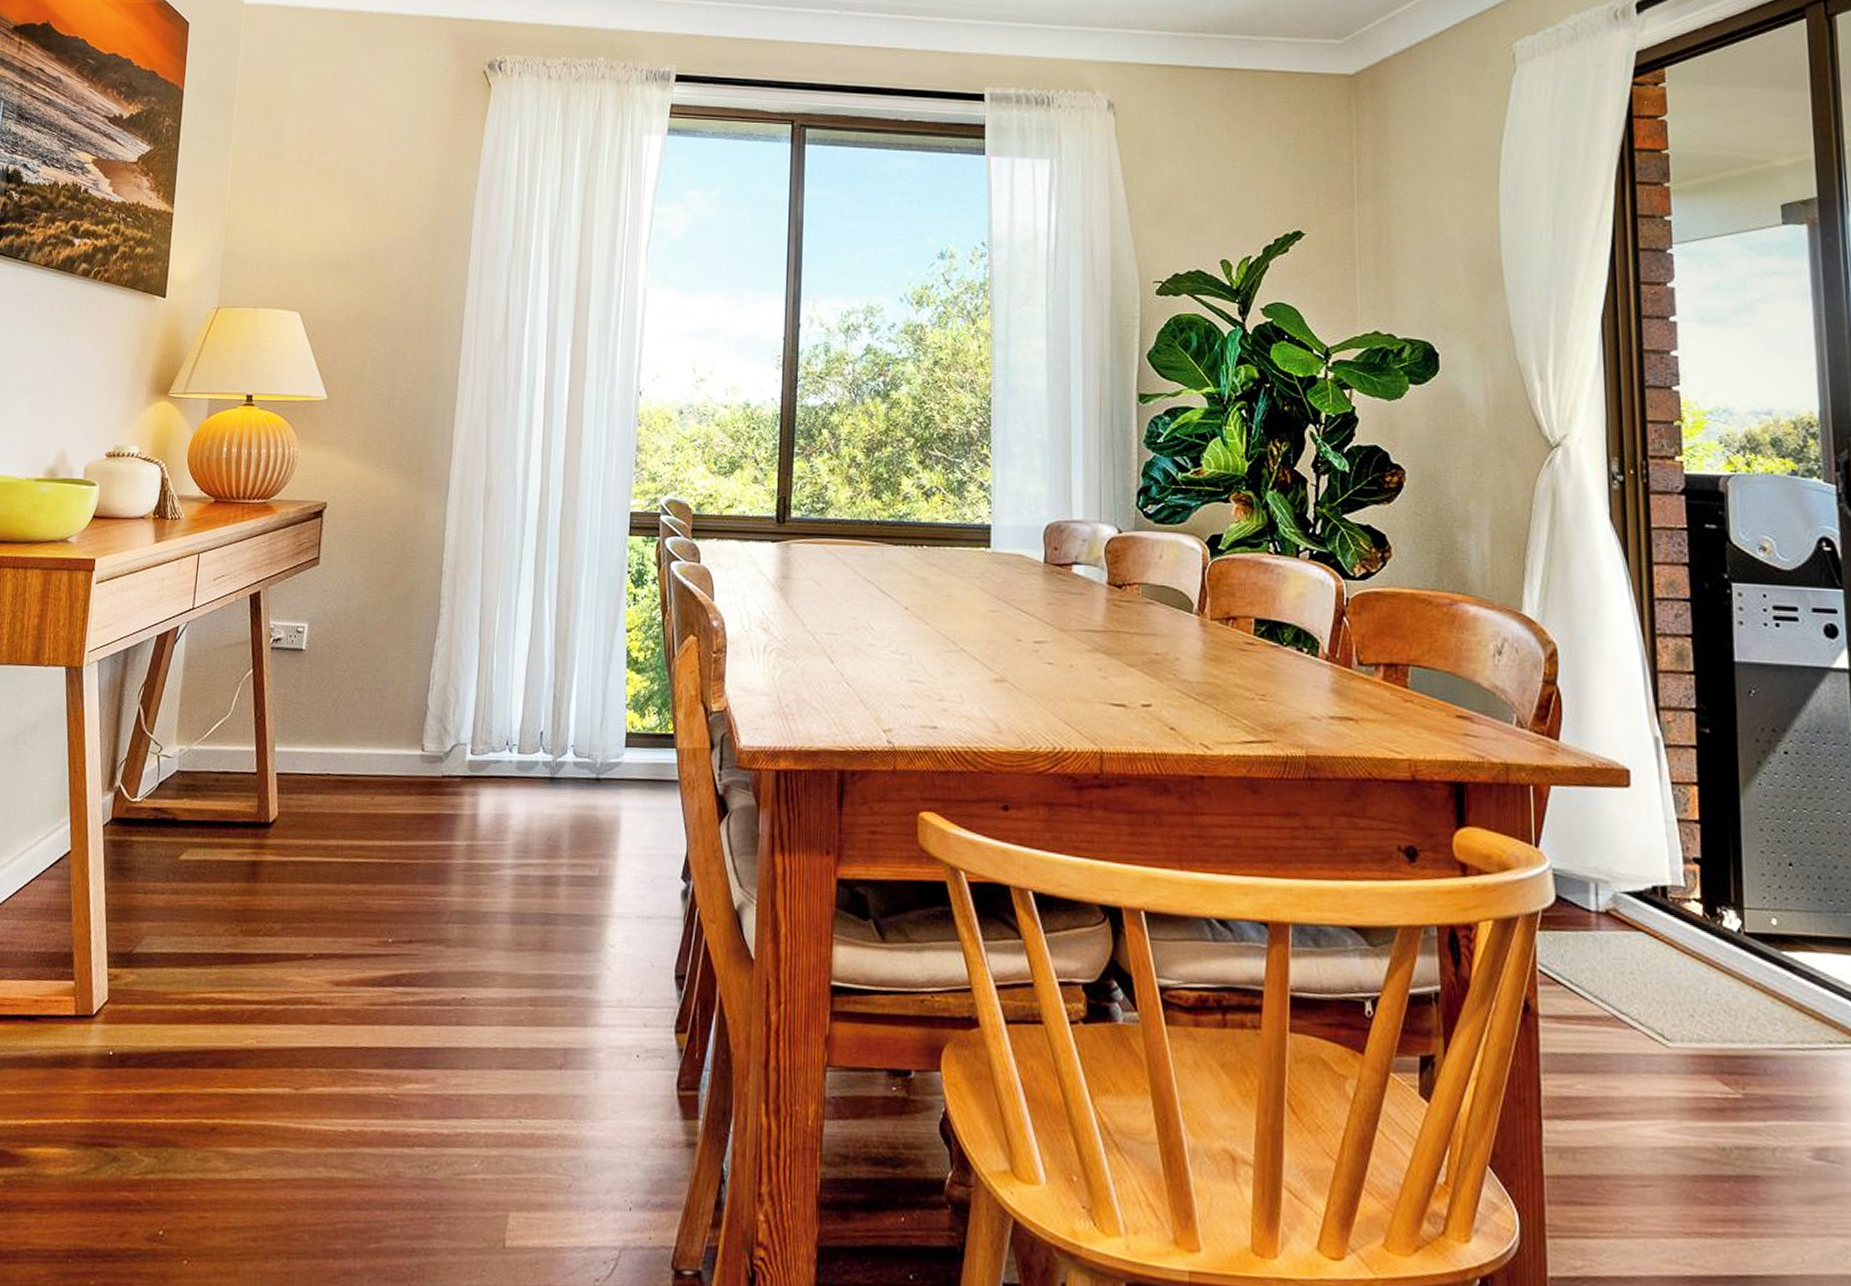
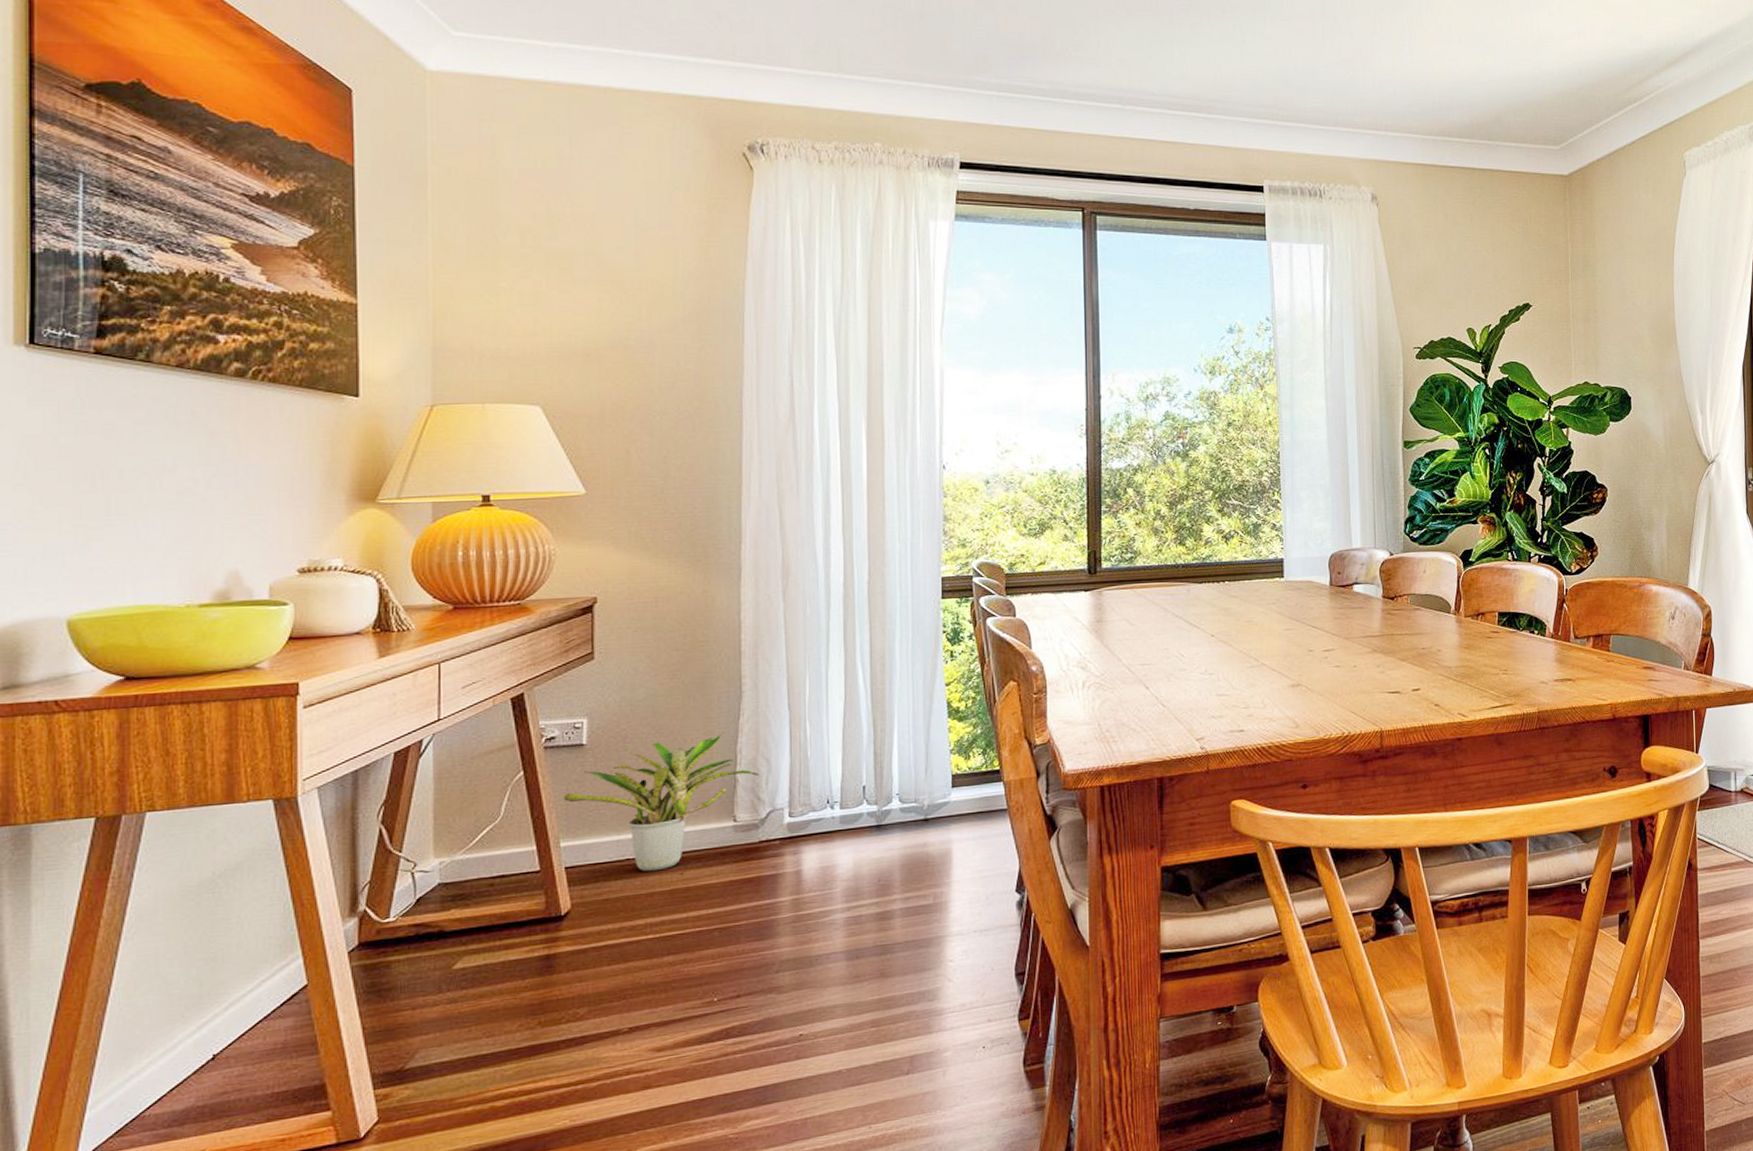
potted plant: none [281,653,448,792] -> present [563,731,759,872]

